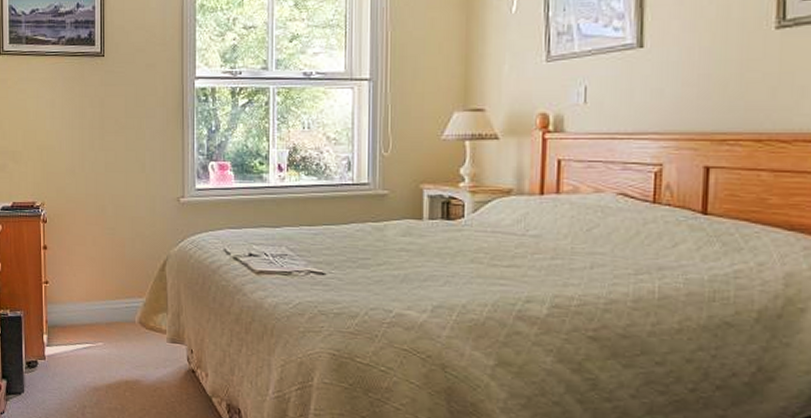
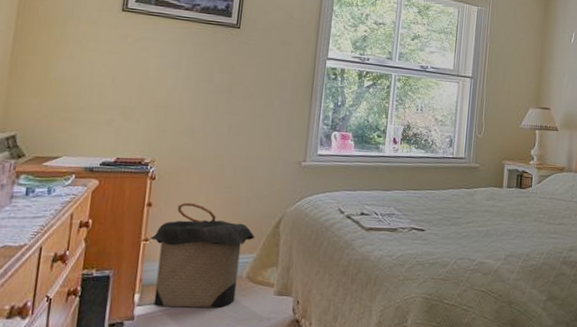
laundry hamper: none [49,244,143,352] -> present [149,202,256,308]

